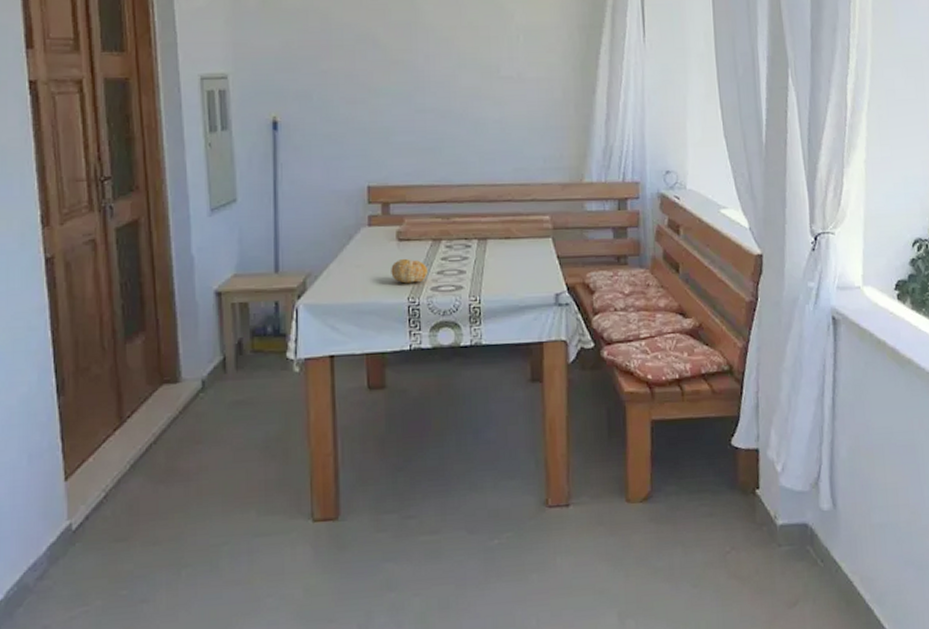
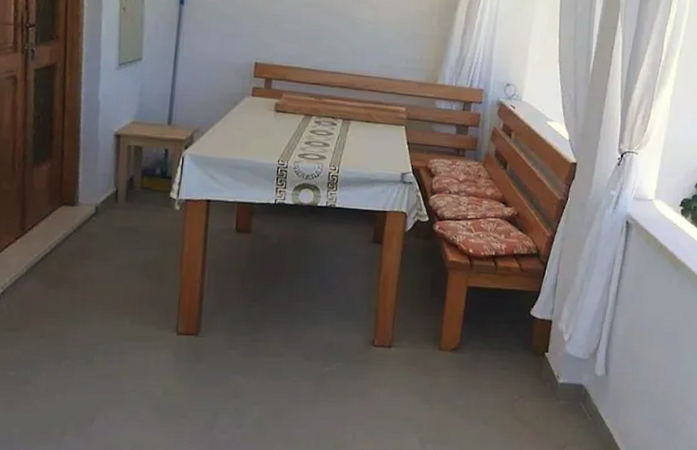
fruit: present [391,258,427,284] -> none [266,127,298,149]

